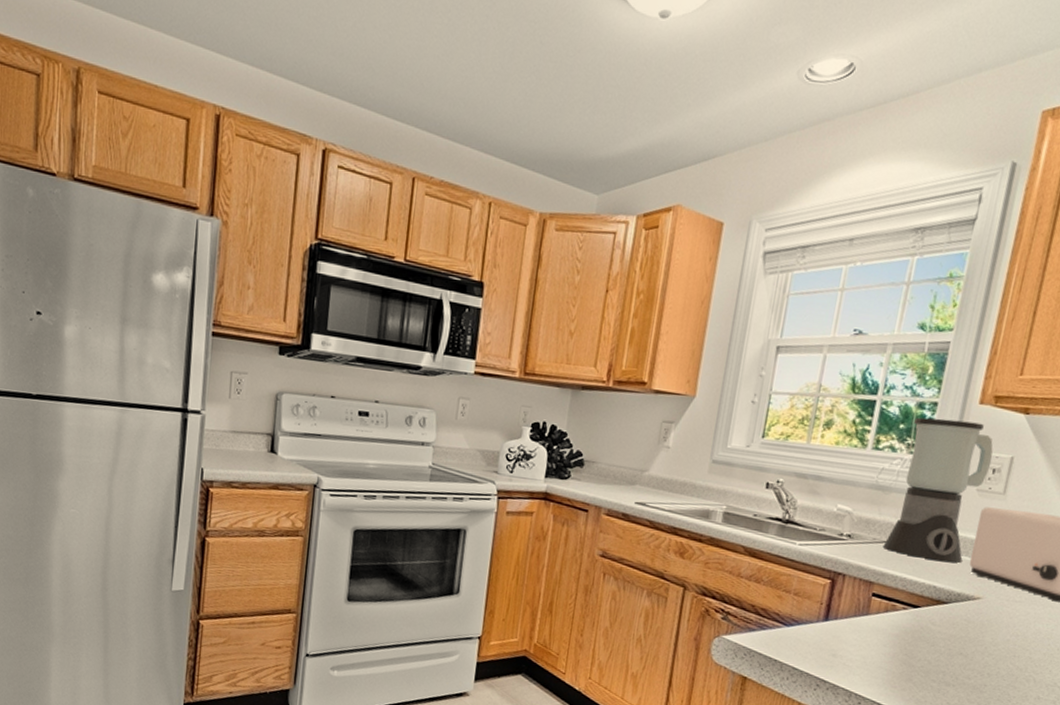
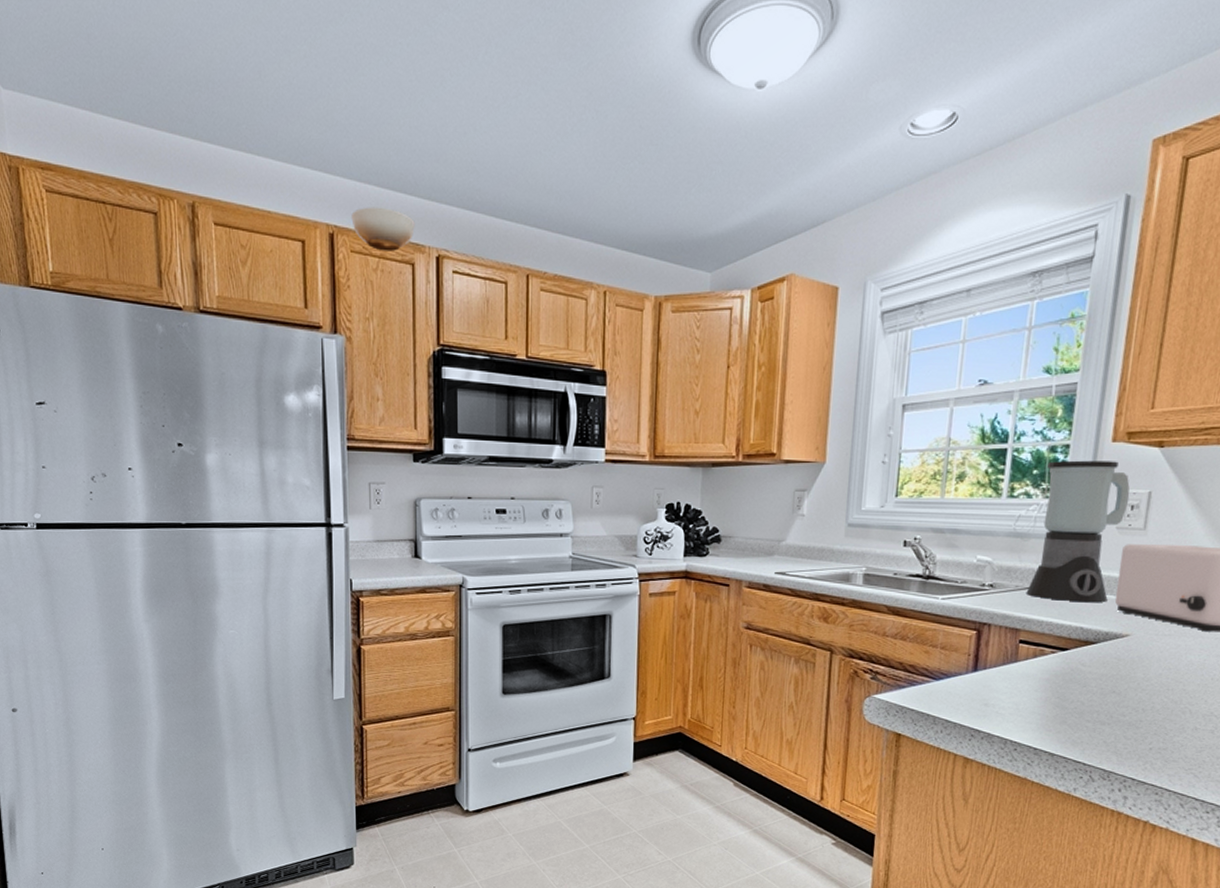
bowl: none [240,92,305,140] -> present [351,207,415,251]

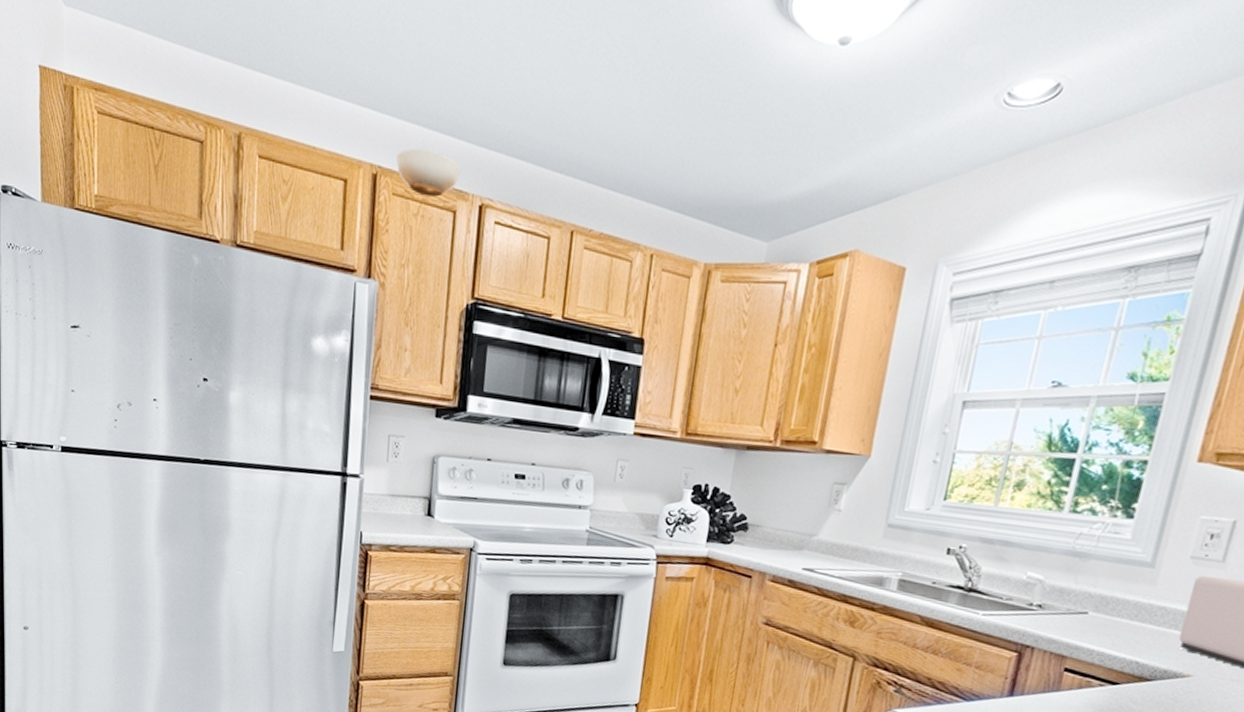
blender: present [1026,460,1130,602] -> none [1077,477,1212,637]

